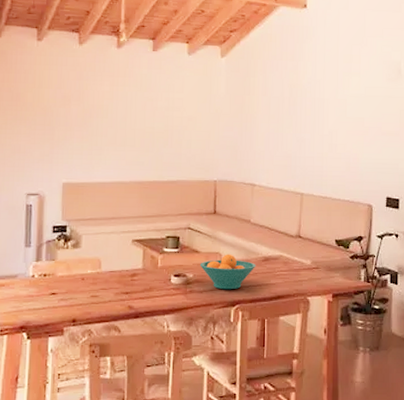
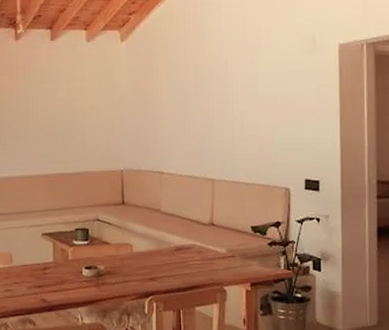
fruit bowl: present [199,254,256,290] -> none [110,244,169,281]

